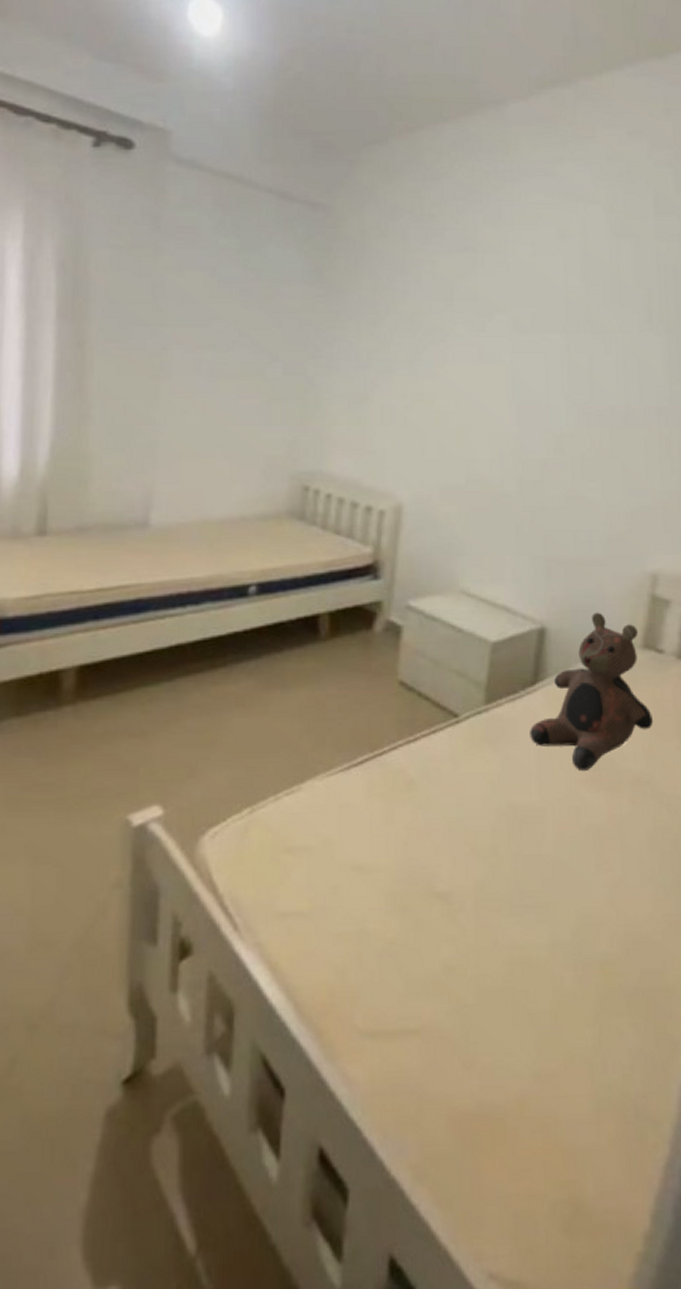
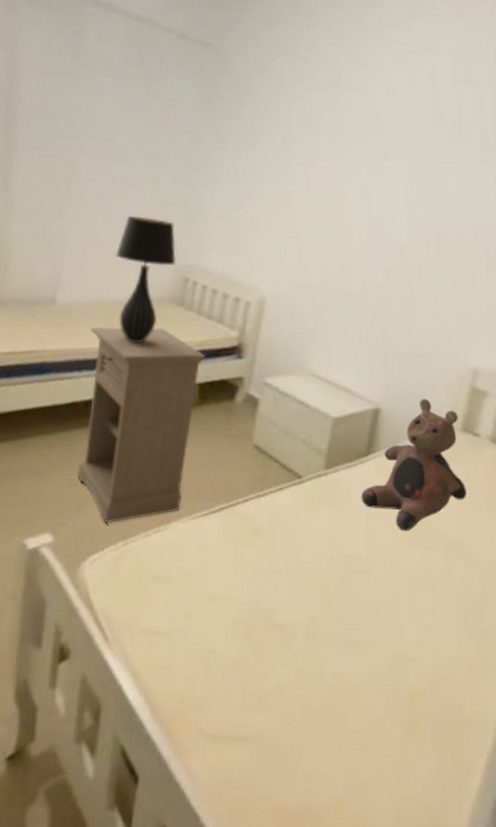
nightstand: none [187,548,334,788] -> present [76,326,205,524]
table lamp: none [218,415,293,569] -> present [115,215,177,344]

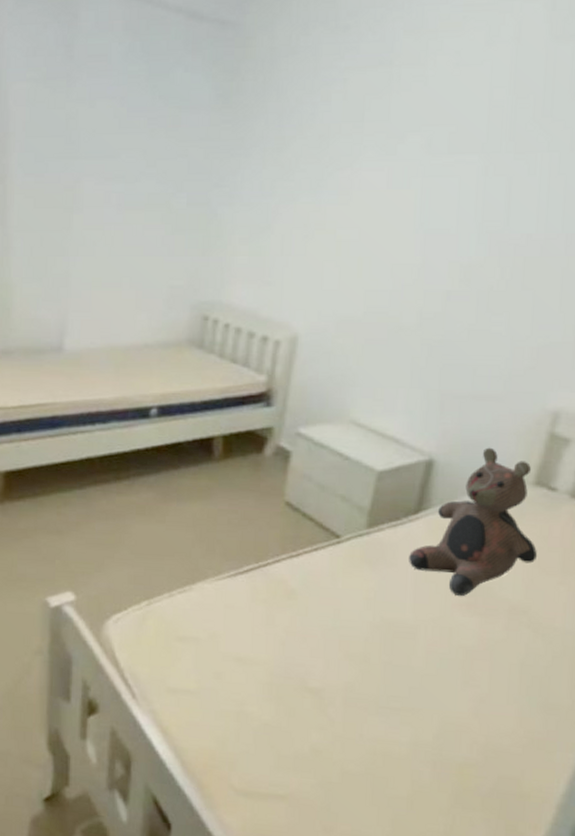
nightstand: present [76,326,205,524] -> none [95,374,229,583]
table lamp: present [115,215,177,344] -> none [124,246,194,393]

